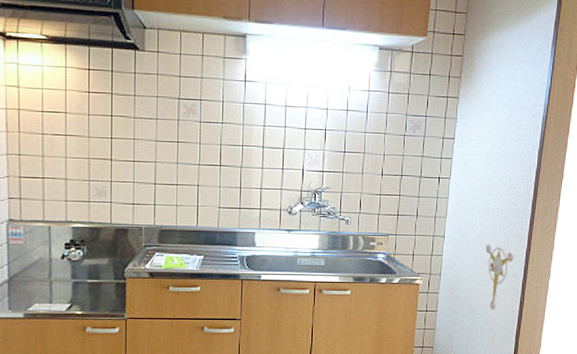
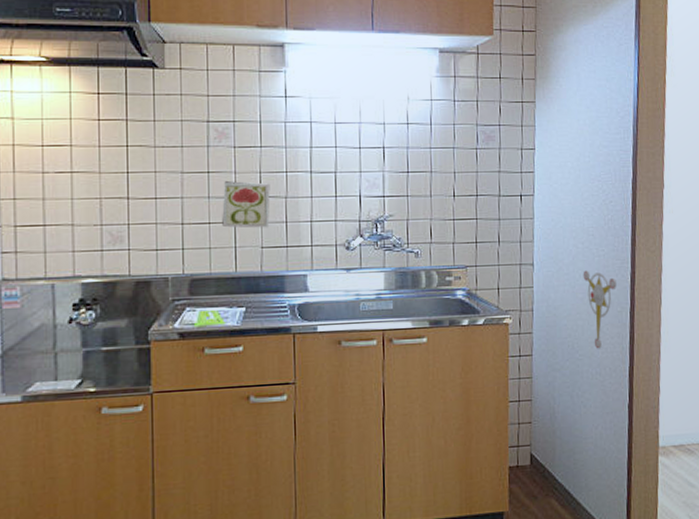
decorative tile: none [188,150,228,192] -> present [222,181,270,228]

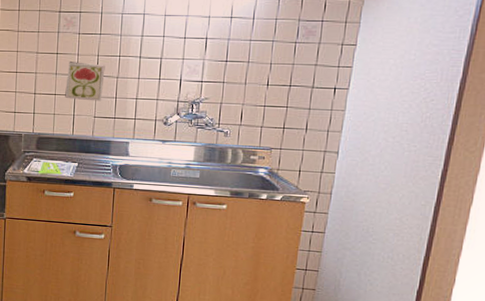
wall ornament: present [583,270,617,349] -> none [388,163,425,236]

